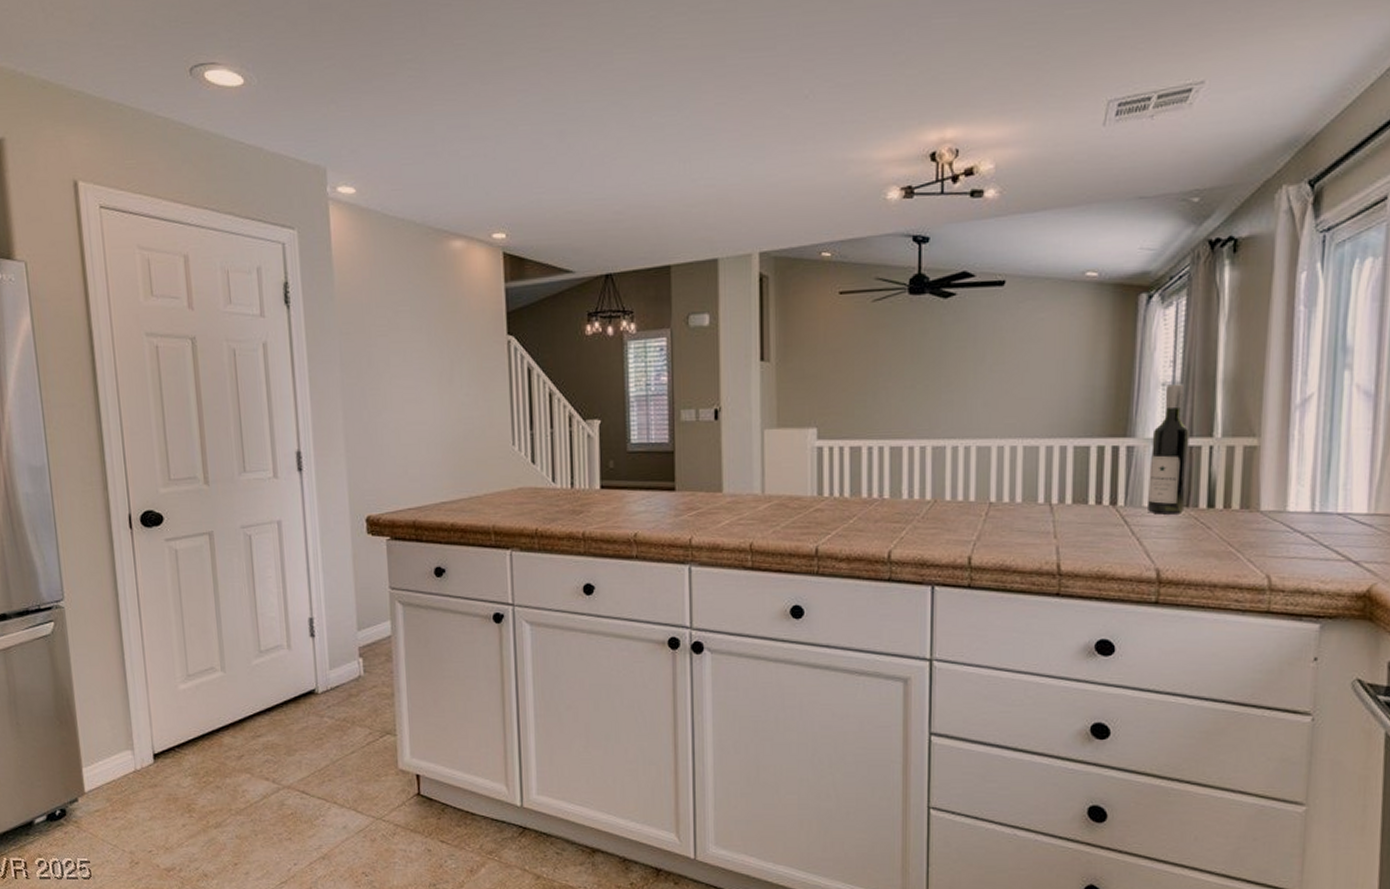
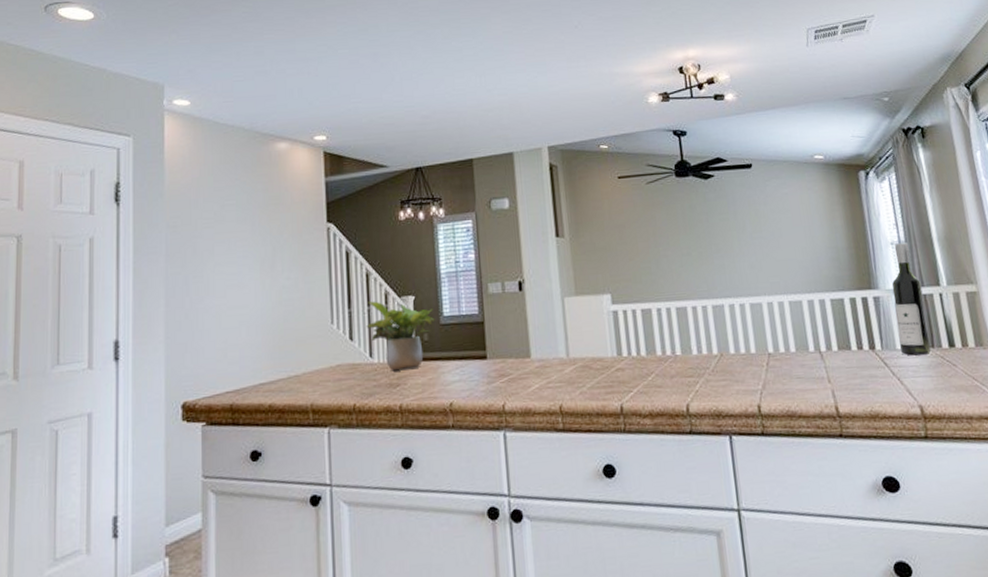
potted plant: none [549,423,622,498] -> present [366,301,435,371]

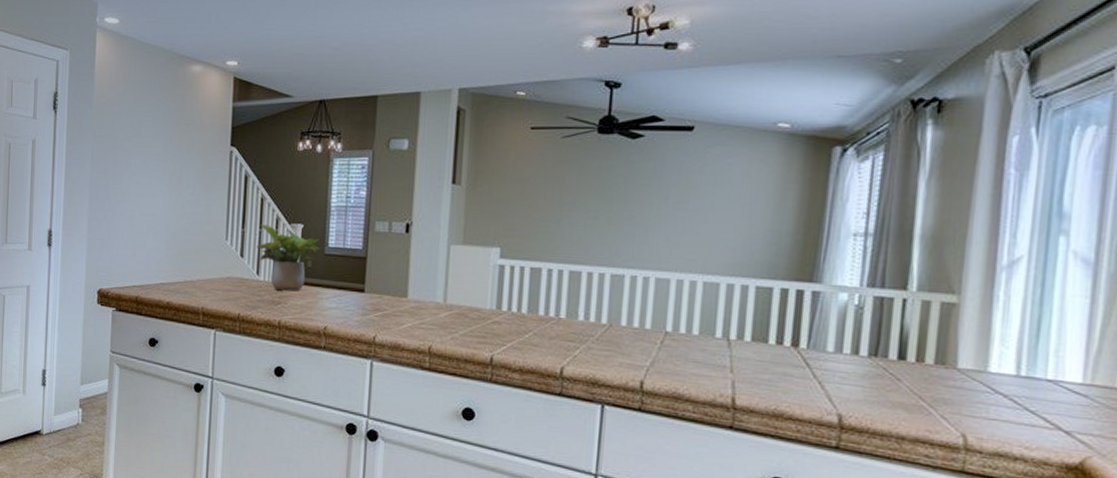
bottle: present [891,242,930,356] -> none [830,235,881,363]

